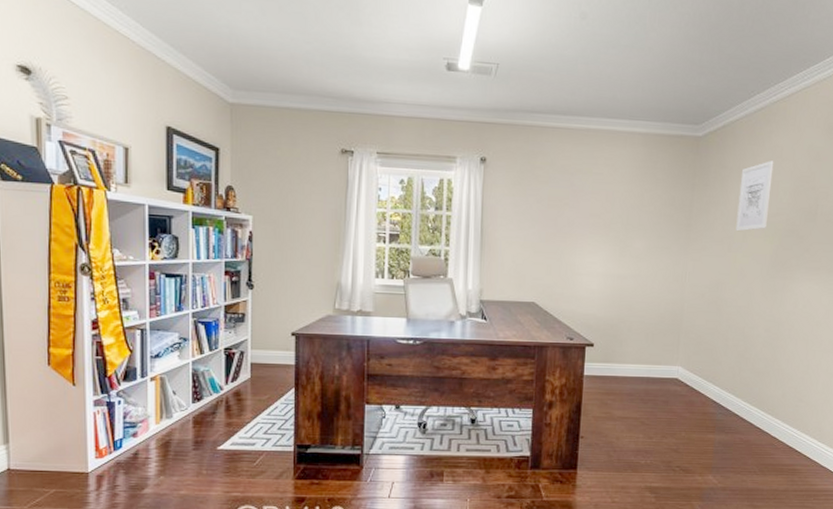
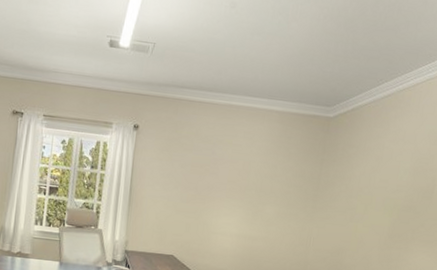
wall art: present [736,161,774,232] -> none [358,142,397,204]

